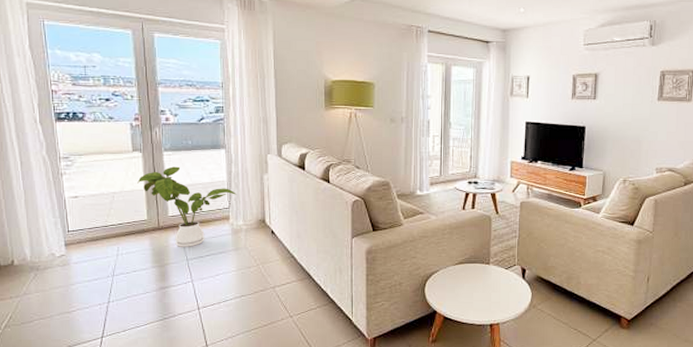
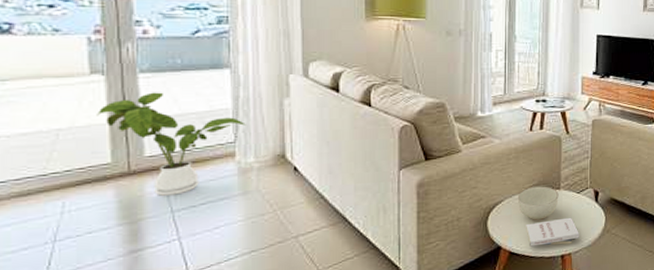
bowl: none [451,260,488,292] -> present [517,186,559,221]
books: none [458,290,507,315] -> present [526,217,579,247]

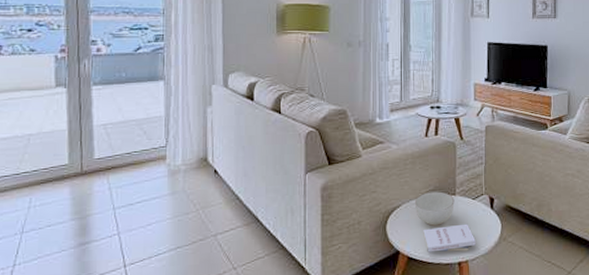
house plant: present [97,92,246,196] -> none [59,102,175,194]

